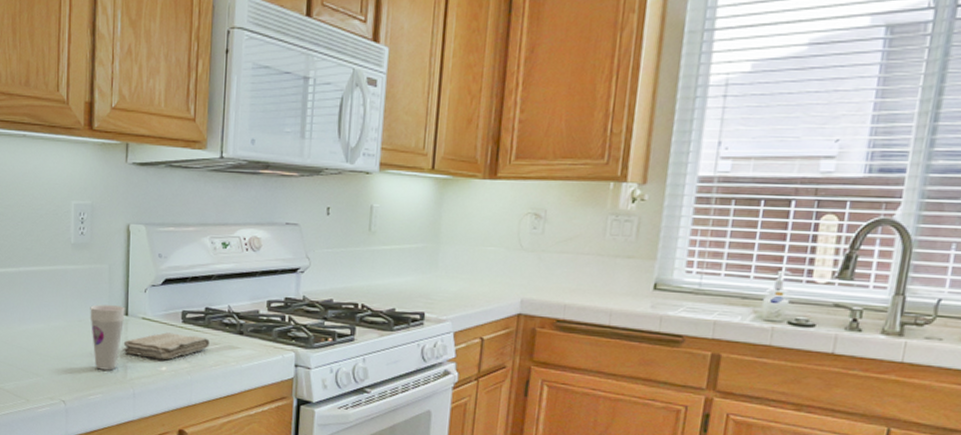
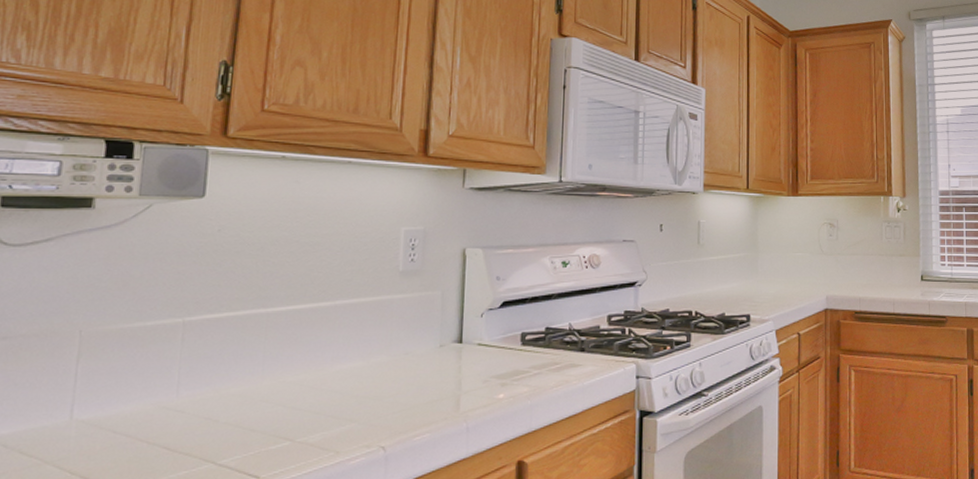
cup: present [90,304,125,371] -> none [418,333,459,406]
washcloth: present [123,332,210,360] -> none [456,356,550,386]

